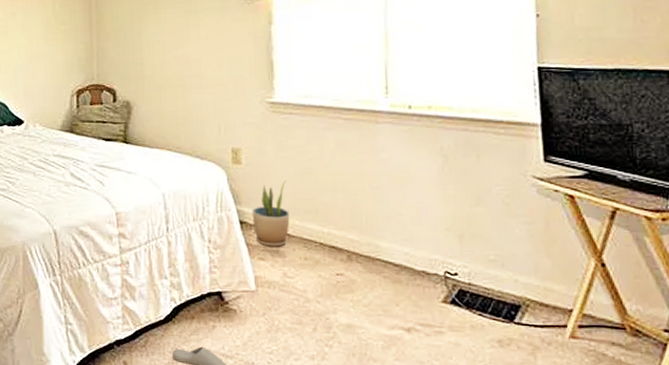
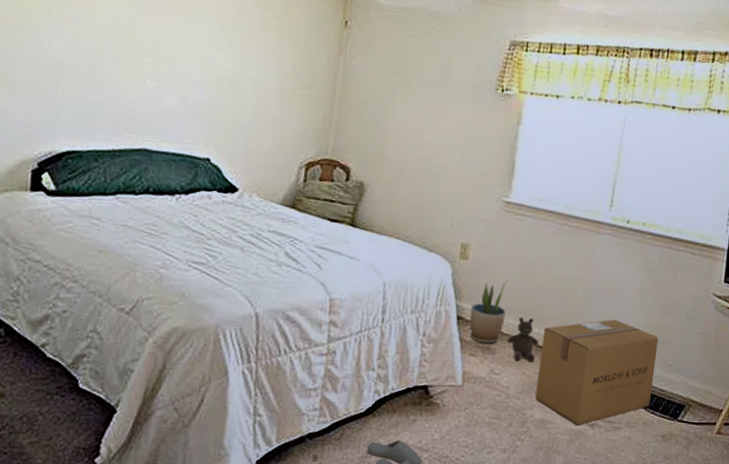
stuffed bear: none [295,218,331,264] -> present [506,318,539,363]
box: none [334,213,475,330] -> present [535,319,659,426]

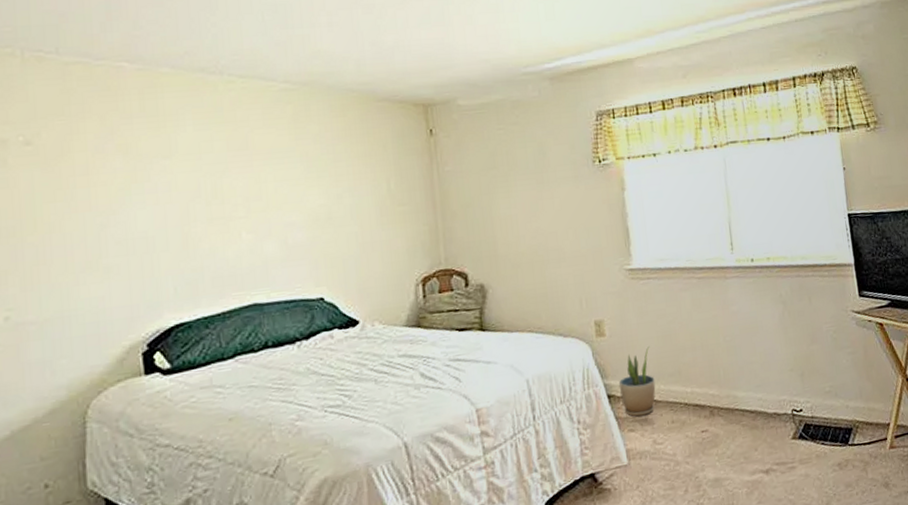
stuffed bear: present [506,318,539,363] -> none [662,379,695,426]
box: present [535,319,659,426] -> none [696,359,818,476]

